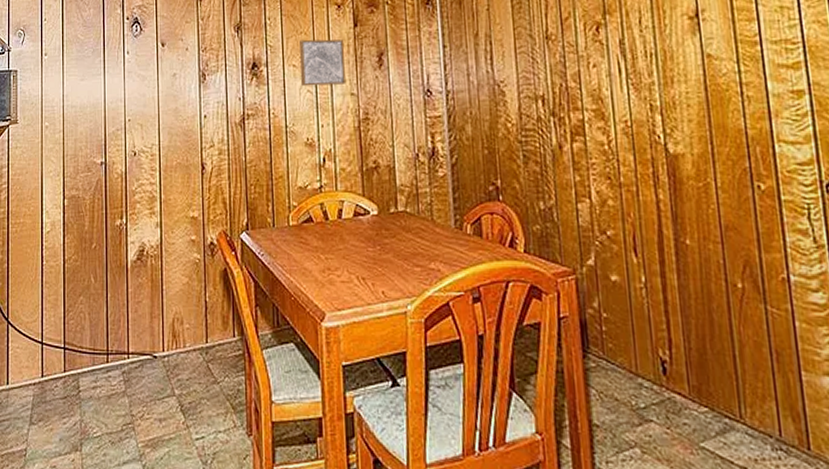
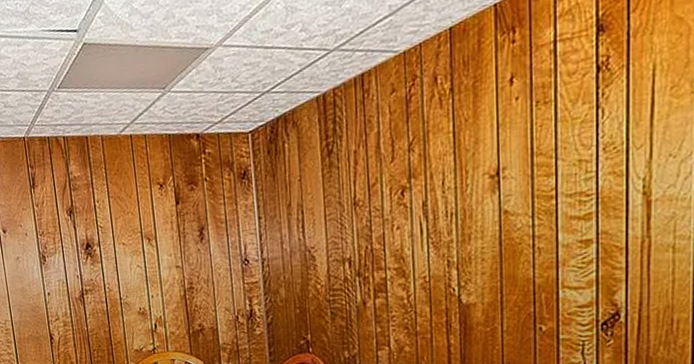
wall art: present [300,39,345,87] -> none [127,217,171,263]

